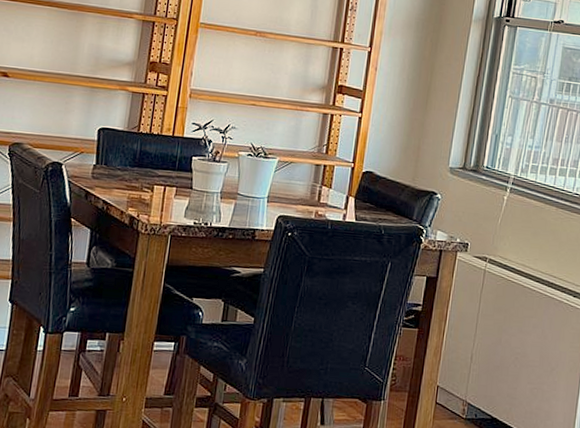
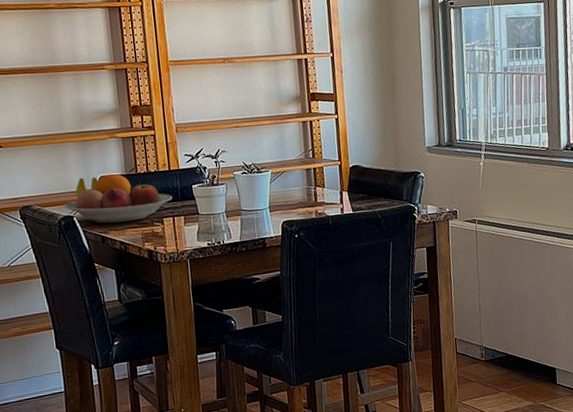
fruit bowl: none [56,125,169,182] -> present [64,173,172,224]

